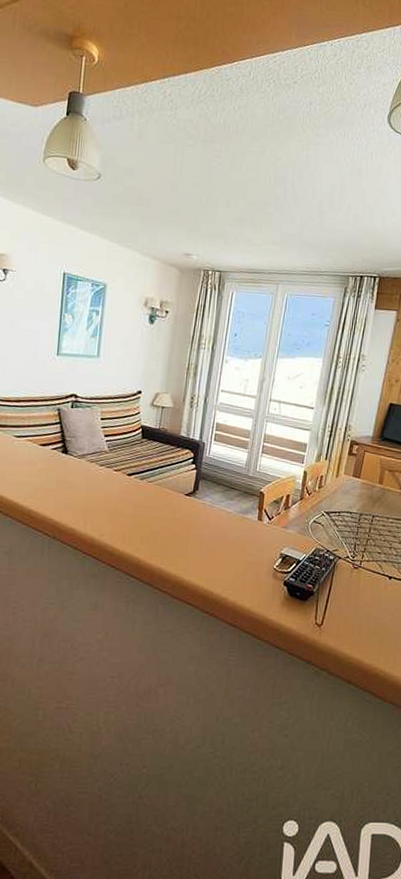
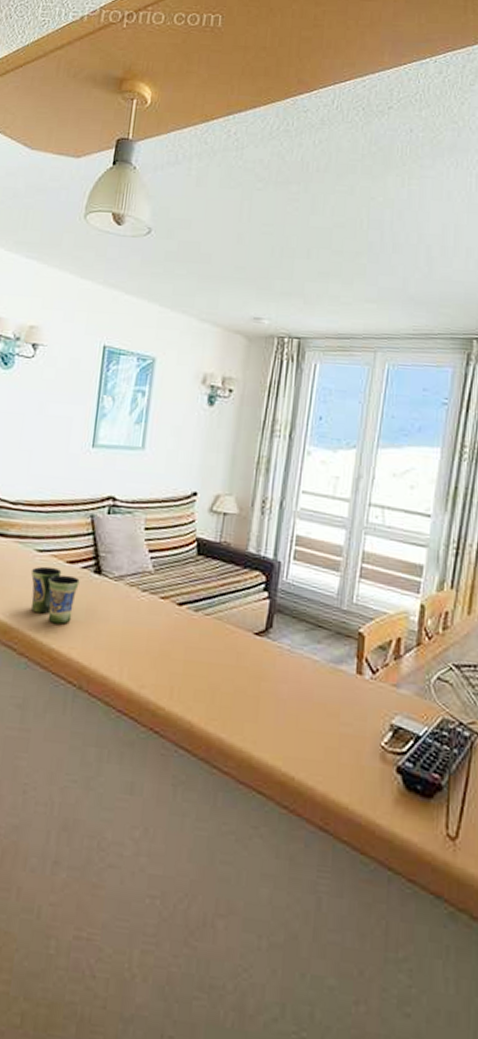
cup: none [11,448,51,492] -> present [30,566,80,624]

